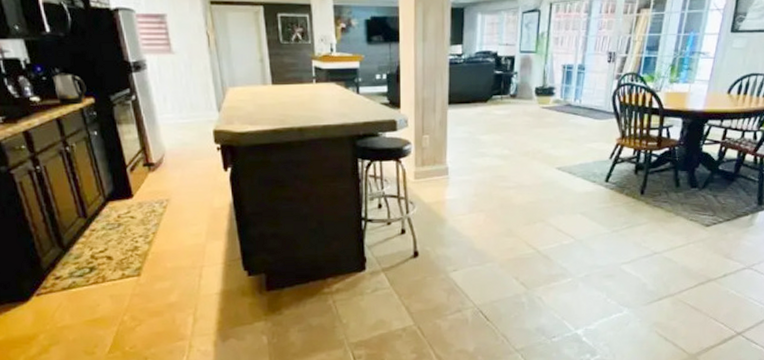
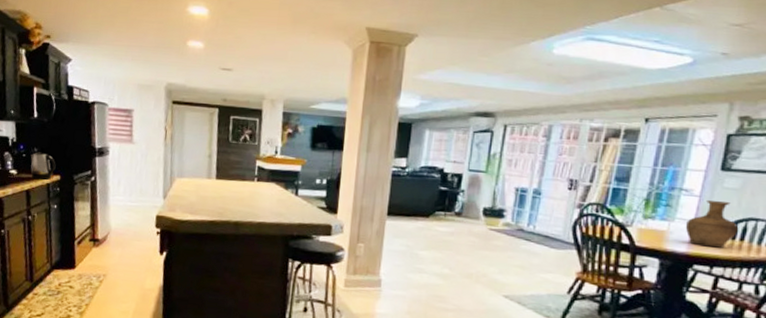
vase: none [702,60,743,103] -> present [685,200,739,248]

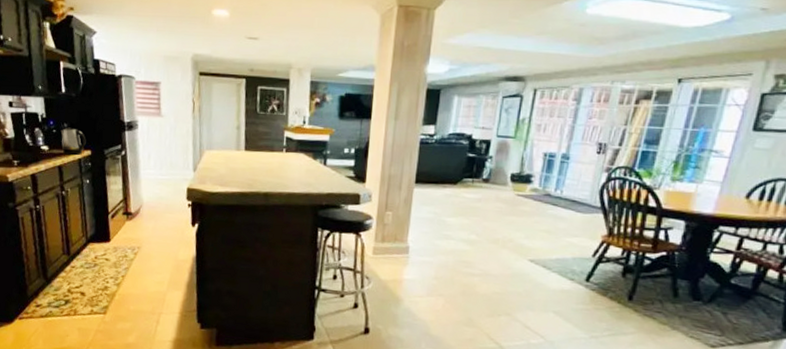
vase: present [685,200,739,248] -> none [713,161,767,209]

